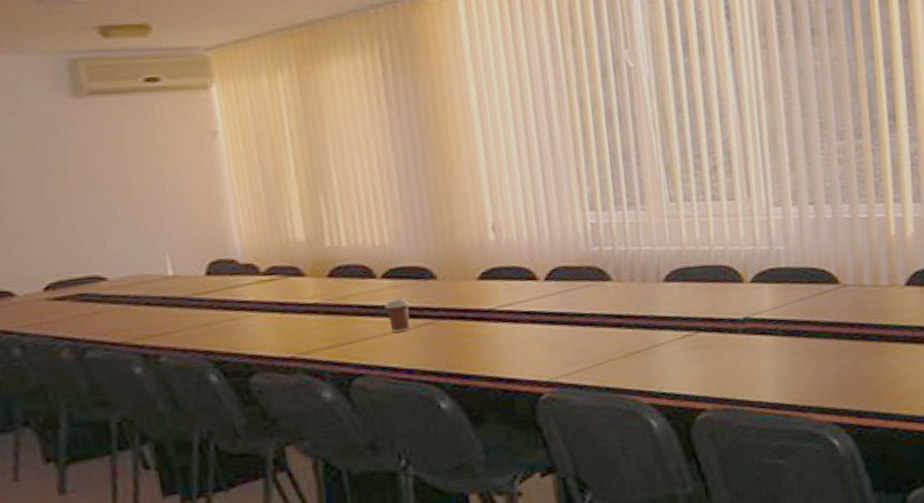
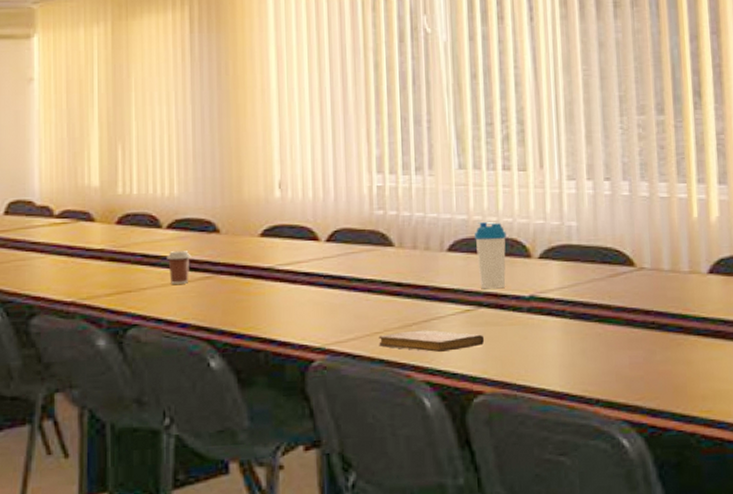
notebook: none [603,356,704,377] -> present [378,330,485,353]
water bottle: none [689,251,721,314] -> present [475,221,506,289]

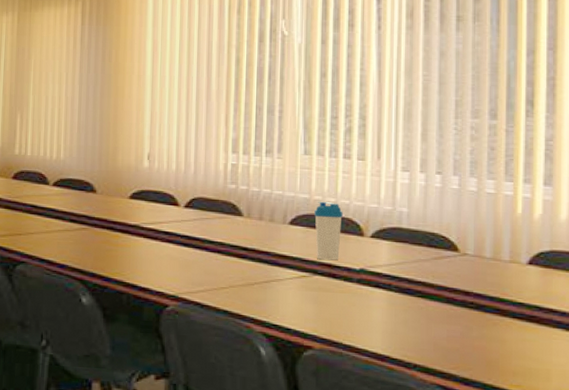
coffee cup: present [167,251,192,284] -> none [51,205,72,232]
notebook: present [378,330,485,353] -> none [224,289,317,310]

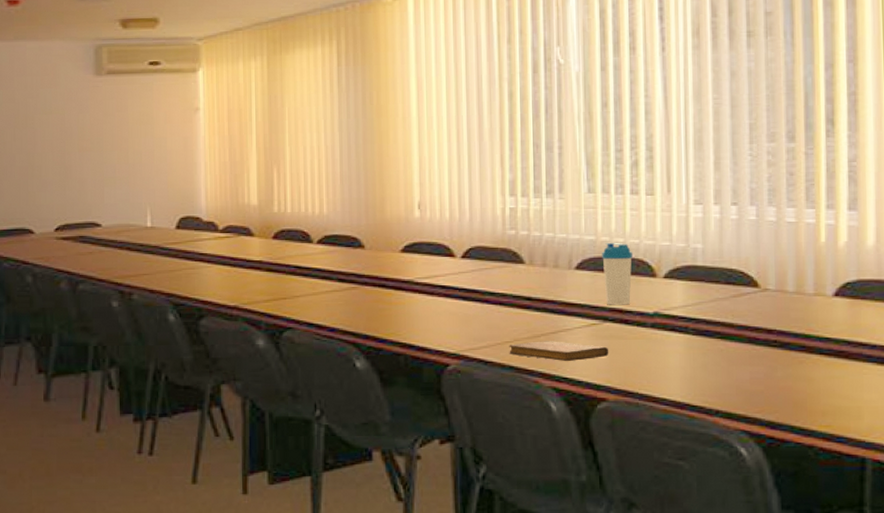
notebook: none [224,289,317,310] -> present [509,341,609,362]

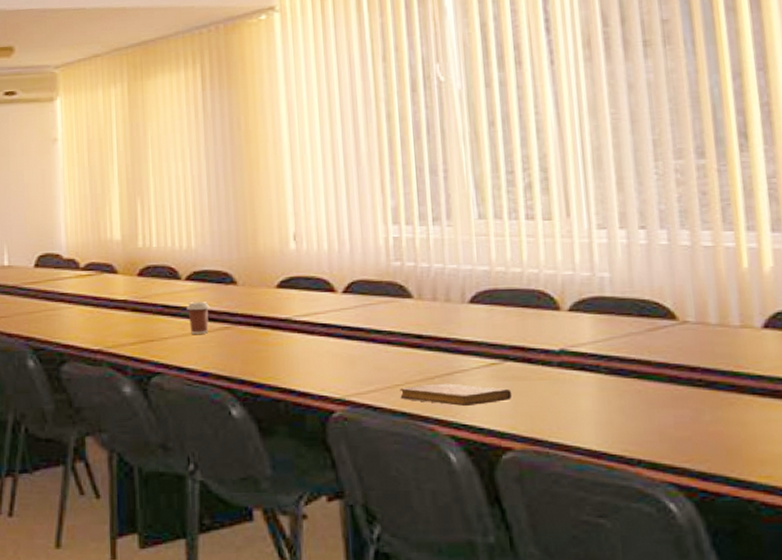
coffee cup: none [317,264,339,293] -> present [186,302,210,334]
water bottle: present [602,242,632,305] -> none [498,272,534,342]

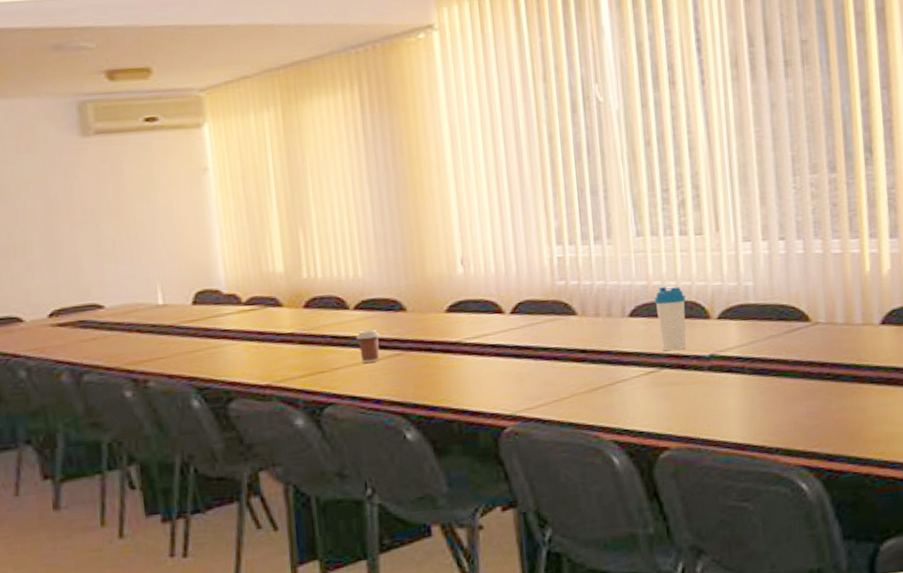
notebook: present [400,383,512,407] -> none [566,392,669,414]
water bottle: none [498,272,534,342] -> present [654,286,687,351]

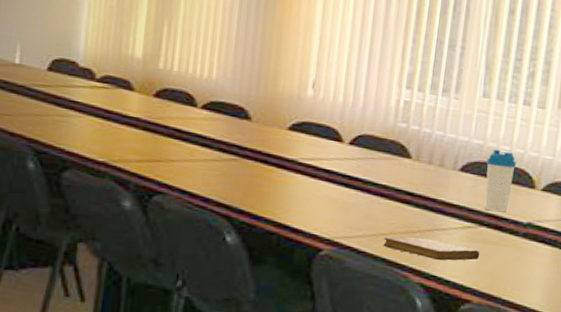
coffee cup: present [356,330,381,363] -> none [198,130,221,162]
notebook: none [566,392,669,414] -> present [383,236,480,261]

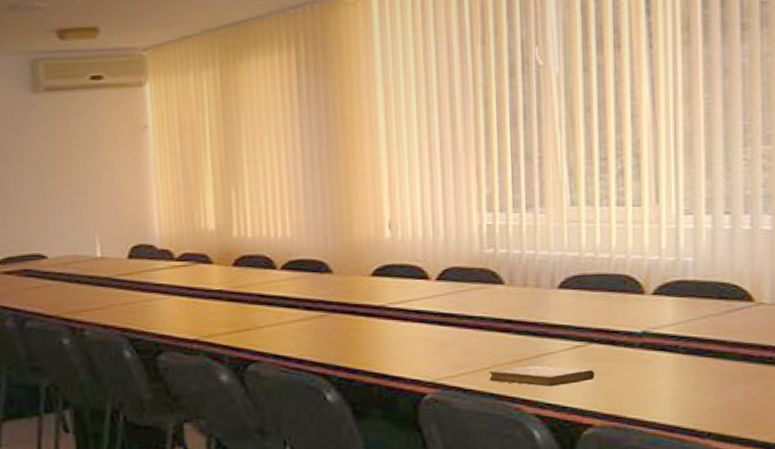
water bottle: present [484,148,516,212] -> none [586,258,619,325]

